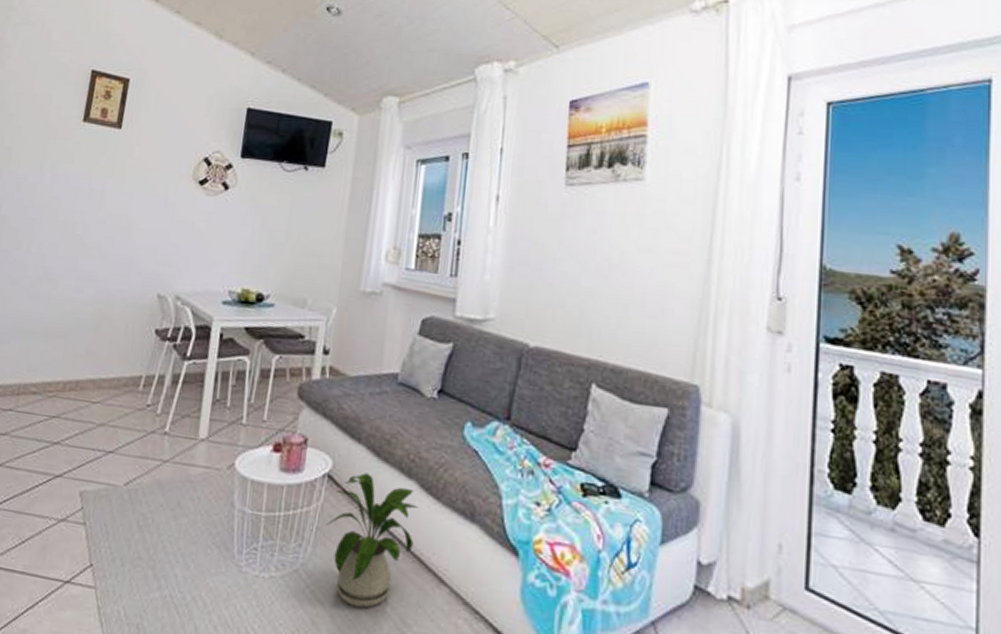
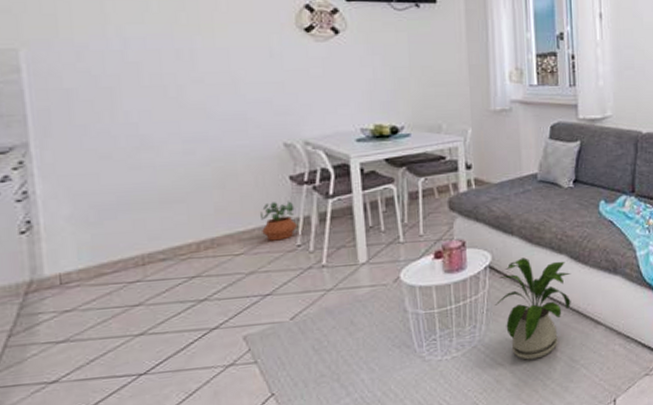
potted plant: none [119,353,153,396] -> present [261,201,297,241]

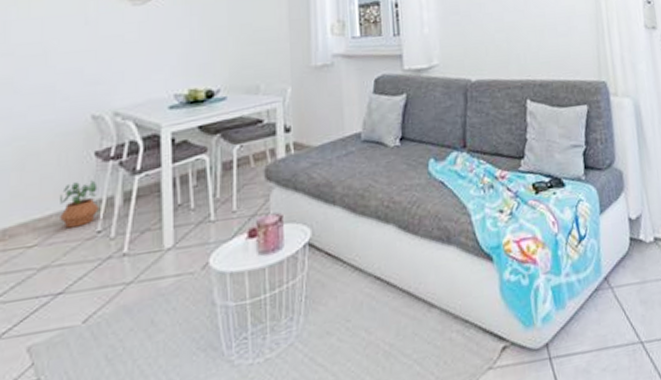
house plant: present [495,258,571,360] -> none [315,231,401,358]

